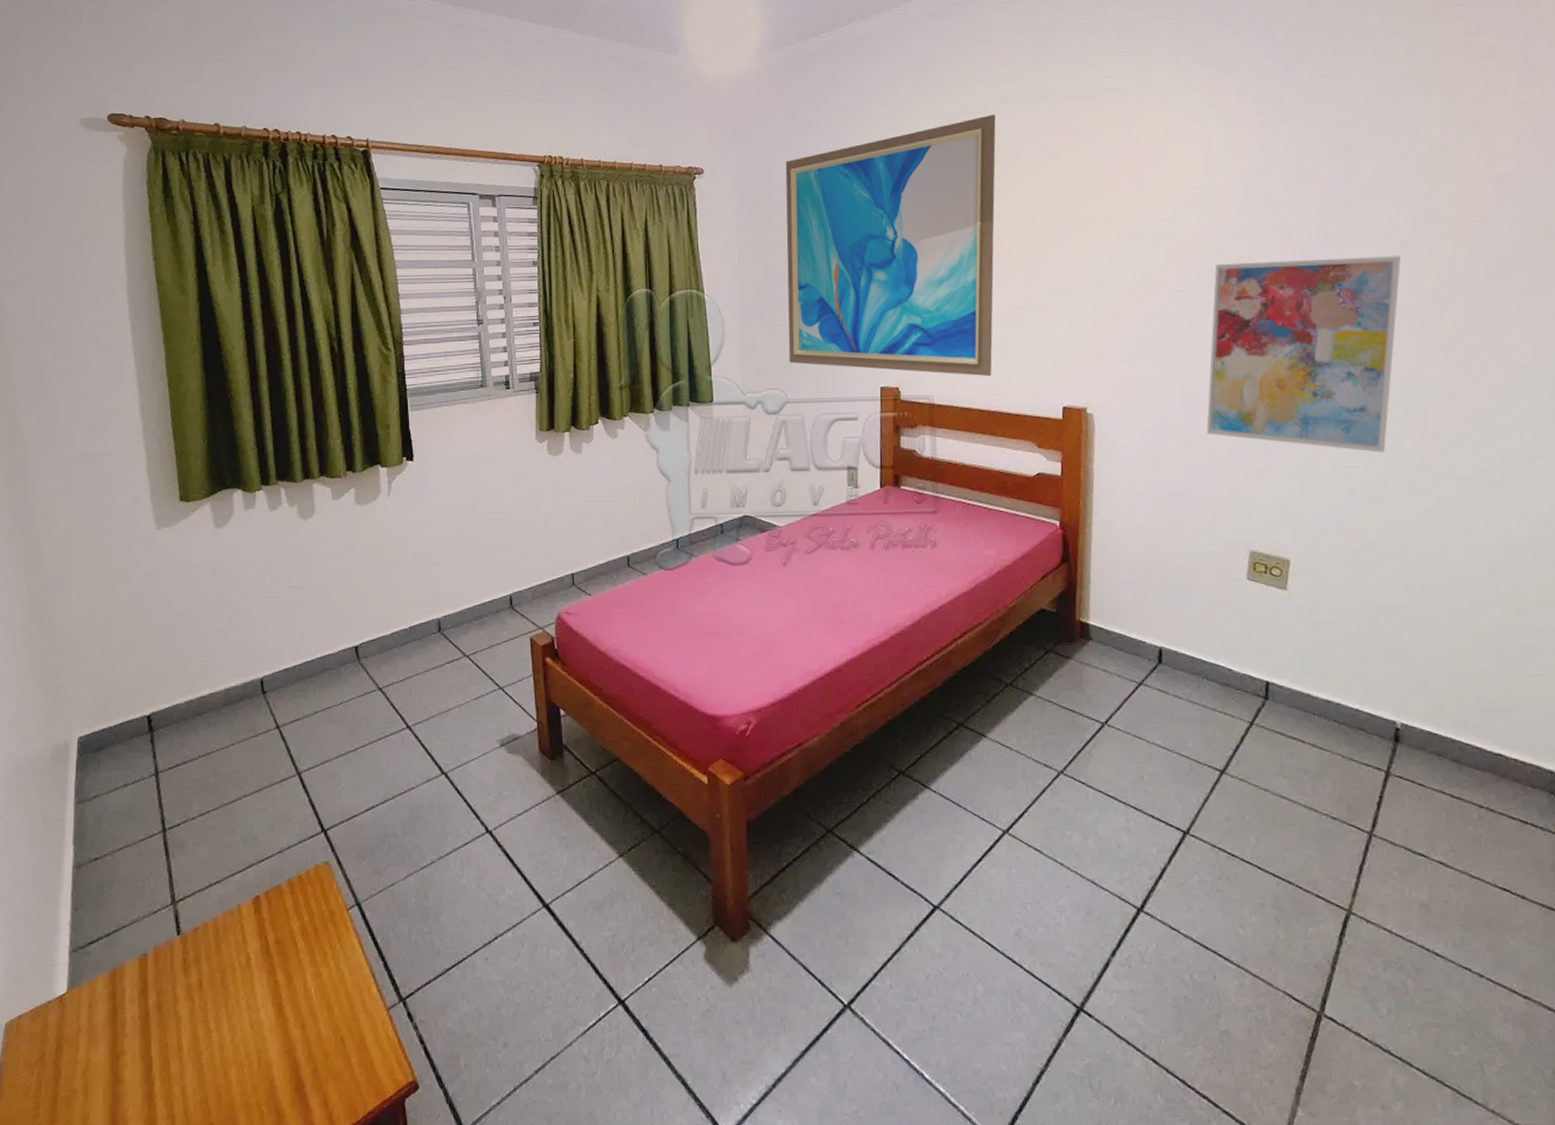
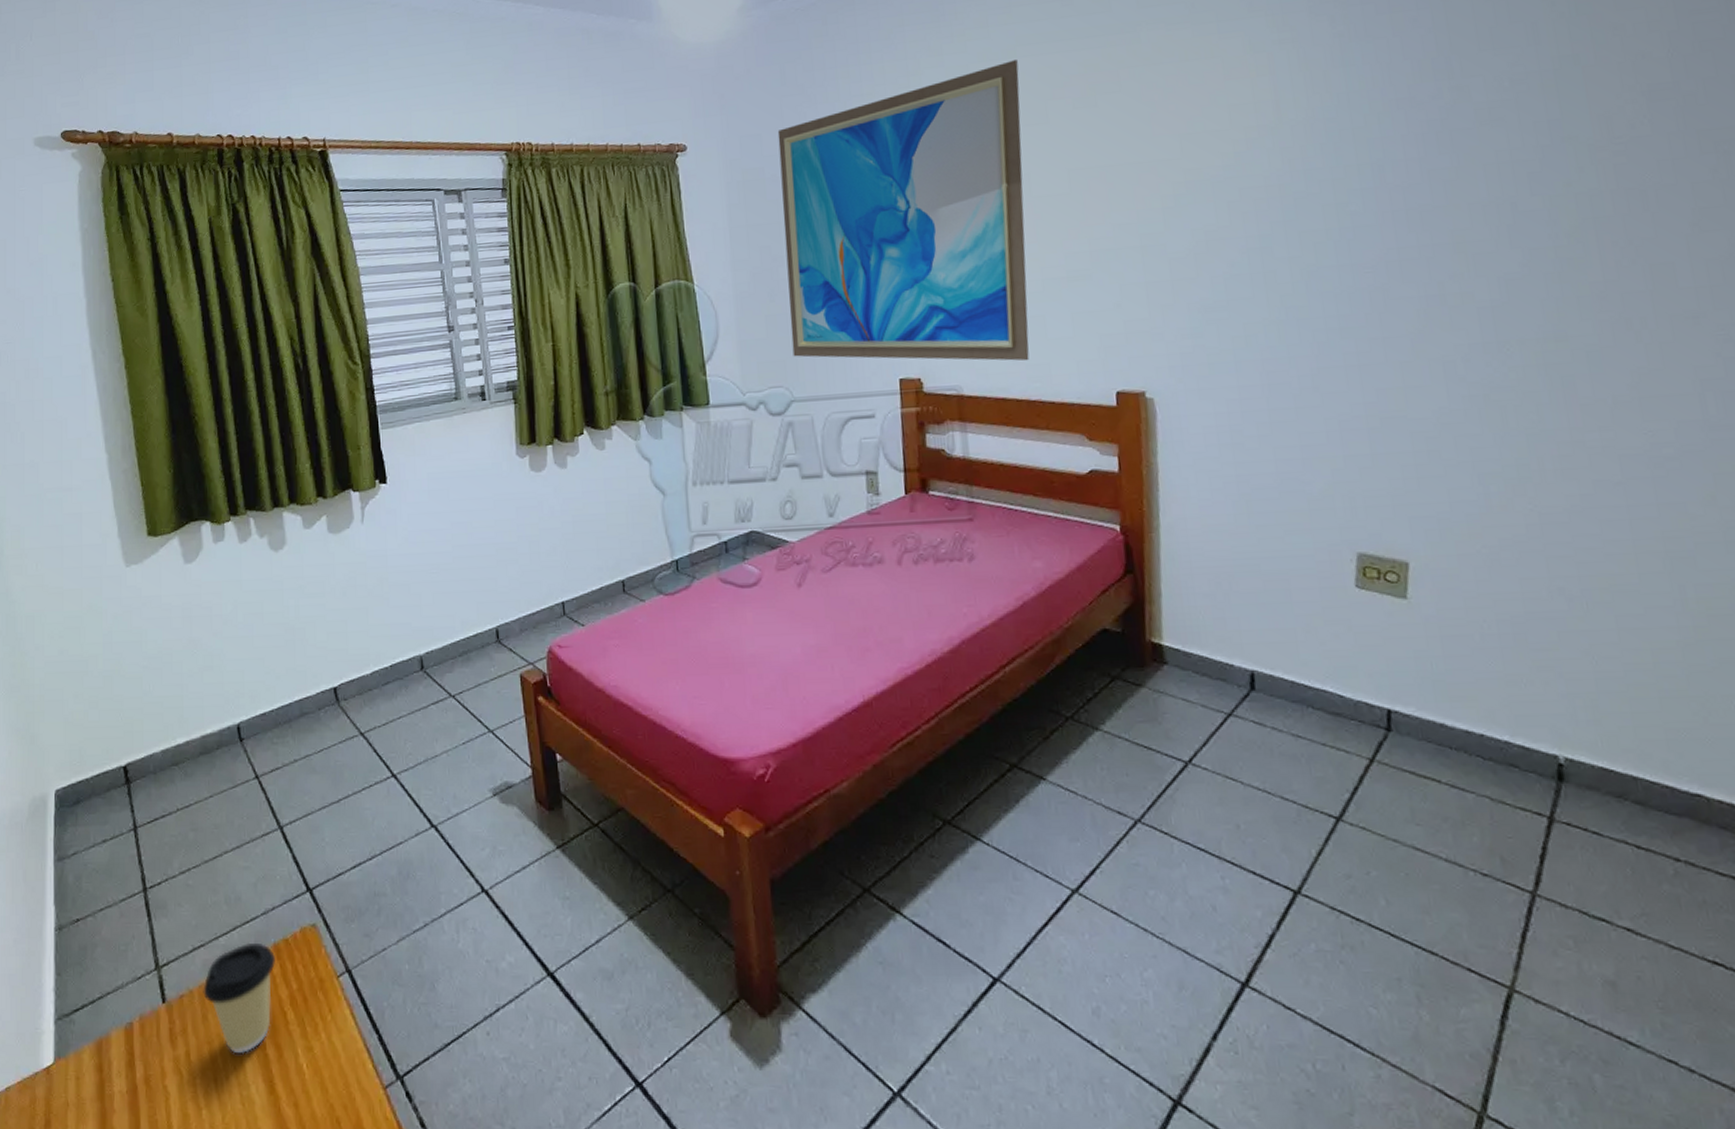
coffee cup: none [217,878,288,980] -> present [203,942,275,1053]
wall art: present [1207,256,1401,453] -> none [1293,191,1530,430]

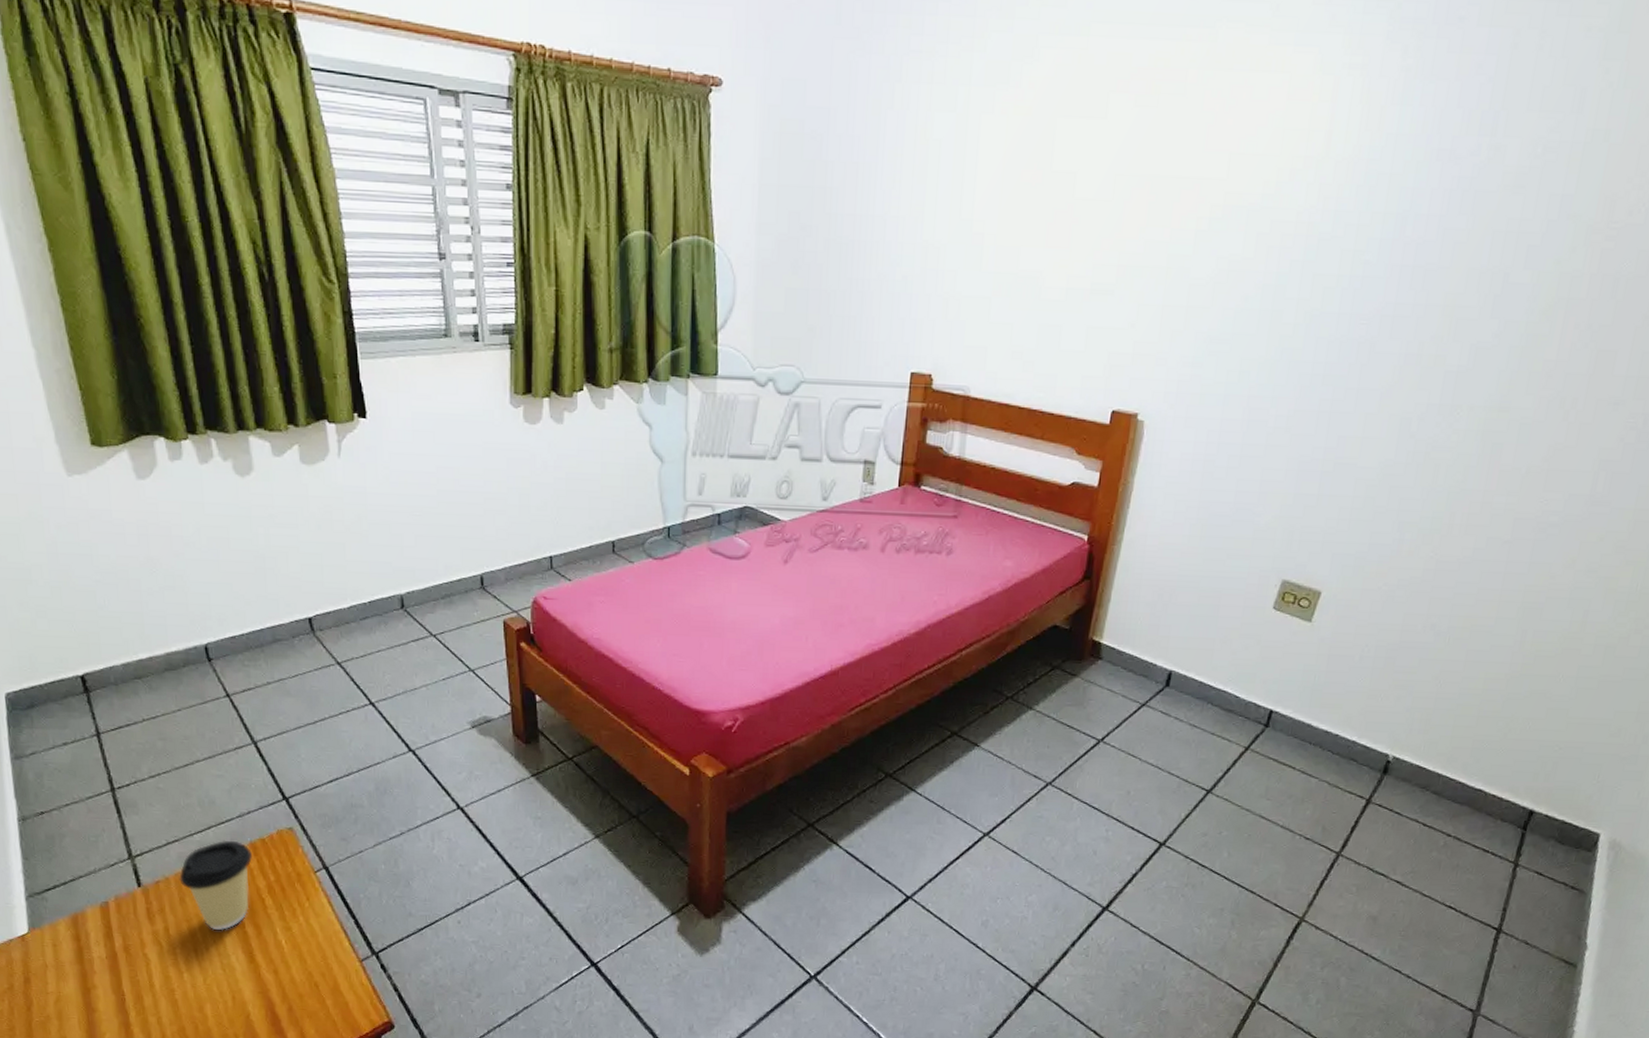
wall art: present [777,60,1030,361] -> none [809,38,1090,370]

